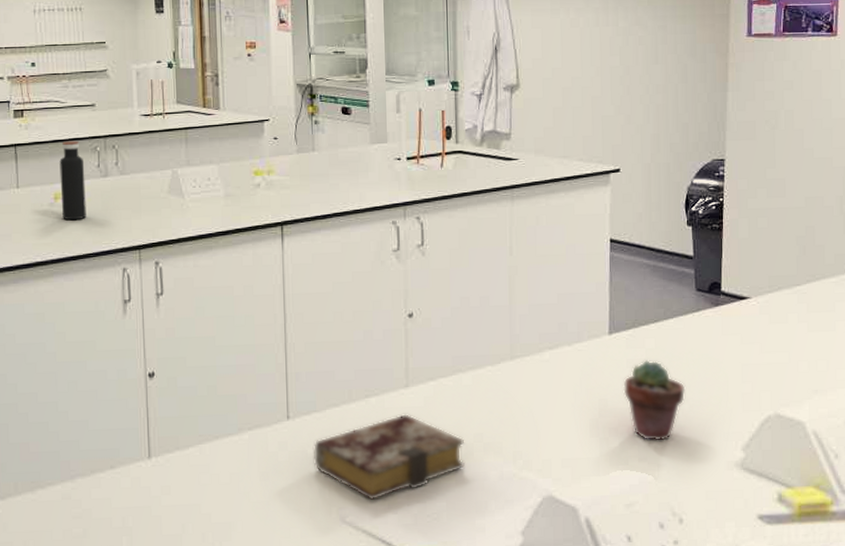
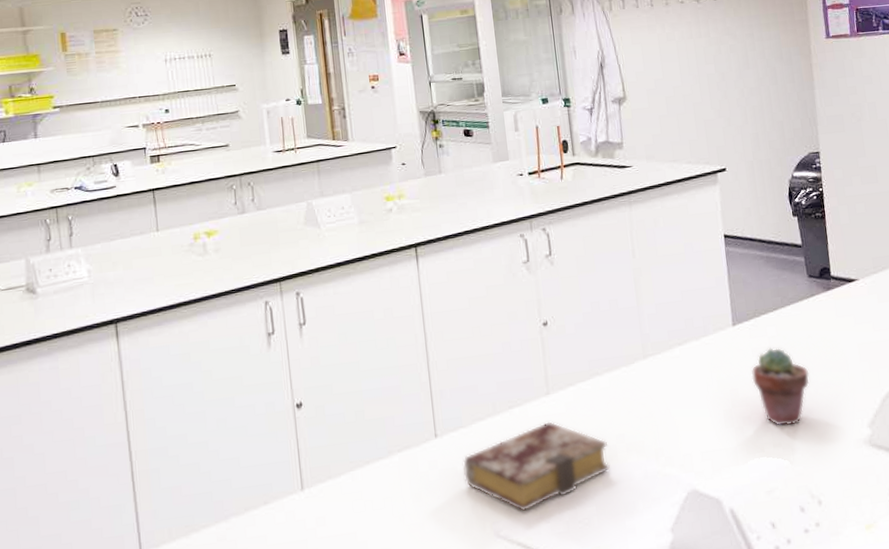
water bottle: present [59,140,86,221] -> none [197,181,226,259]

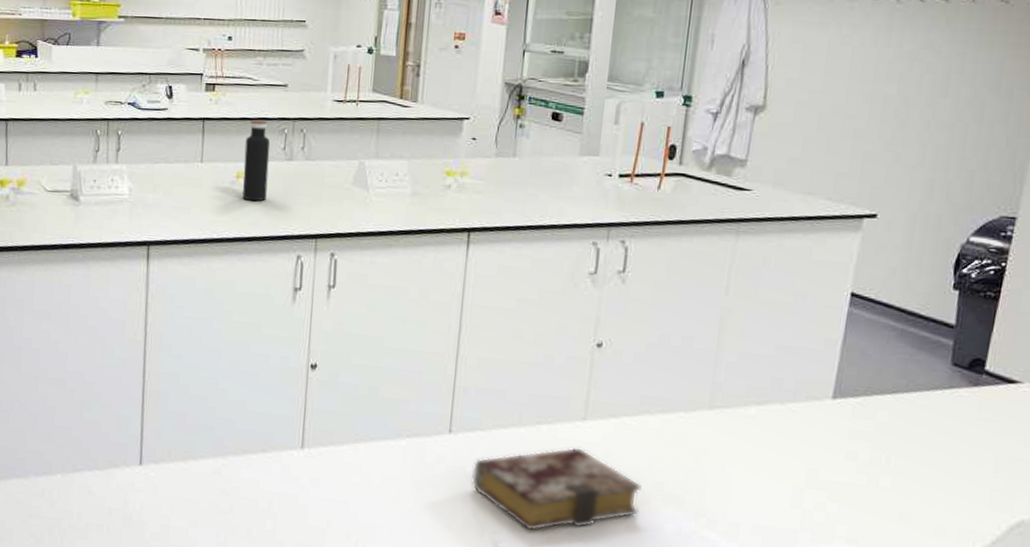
water bottle: none [197,181,226,259] -> present [243,120,270,202]
potted succulent: present [751,347,810,426] -> none [839,433,920,526]

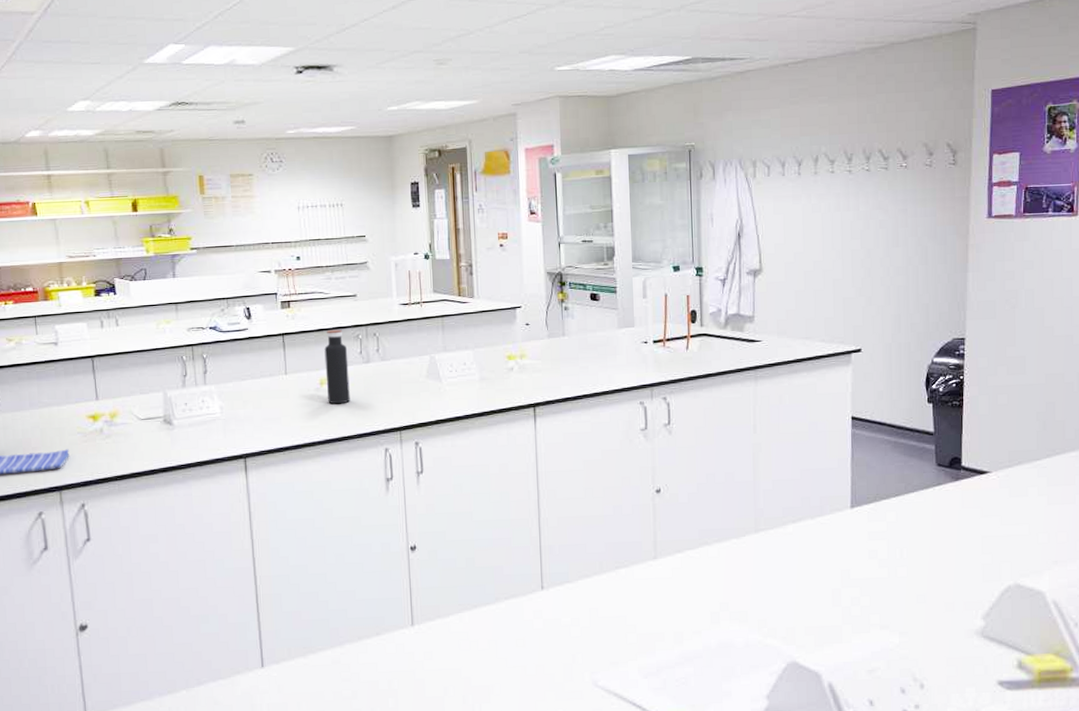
book: present [471,447,641,531] -> none [566,584,711,665]

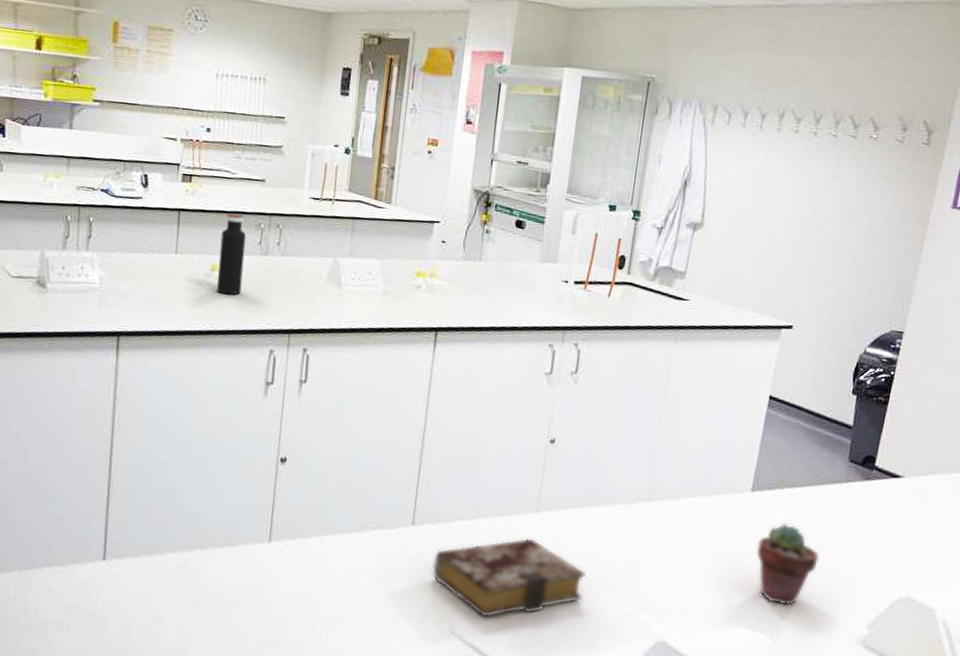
book: none [566,584,711,665] -> present [431,538,586,617]
potted succulent: none [865,532,926,610] -> present [755,522,821,606]

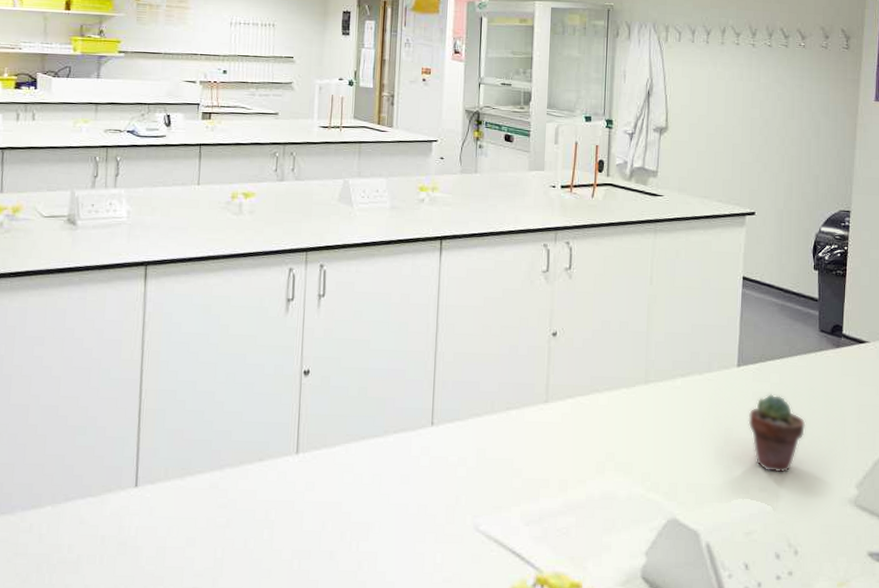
water bottle: present [217,213,246,295] -> none [238,145,263,220]
book: present [431,538,586,617] -> none [452,429,596,510]

